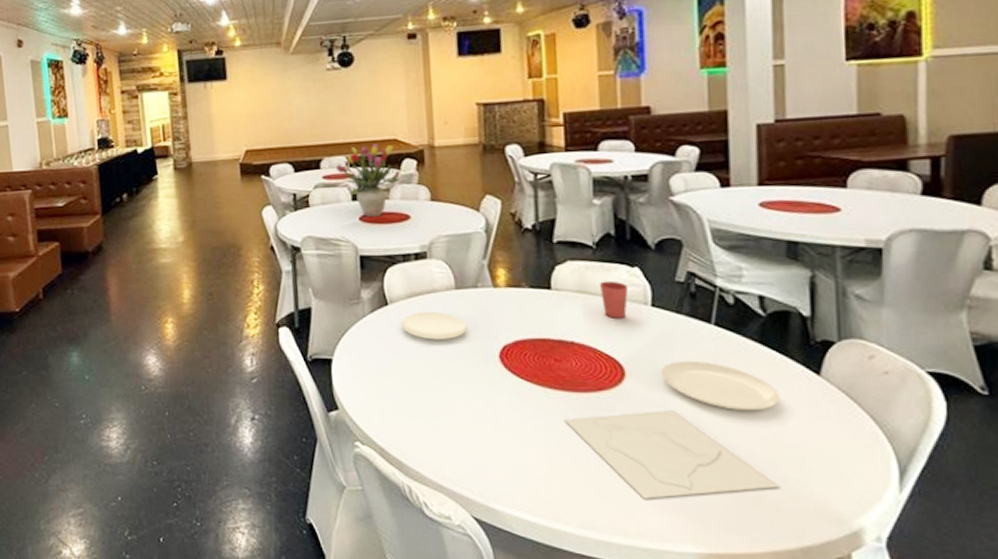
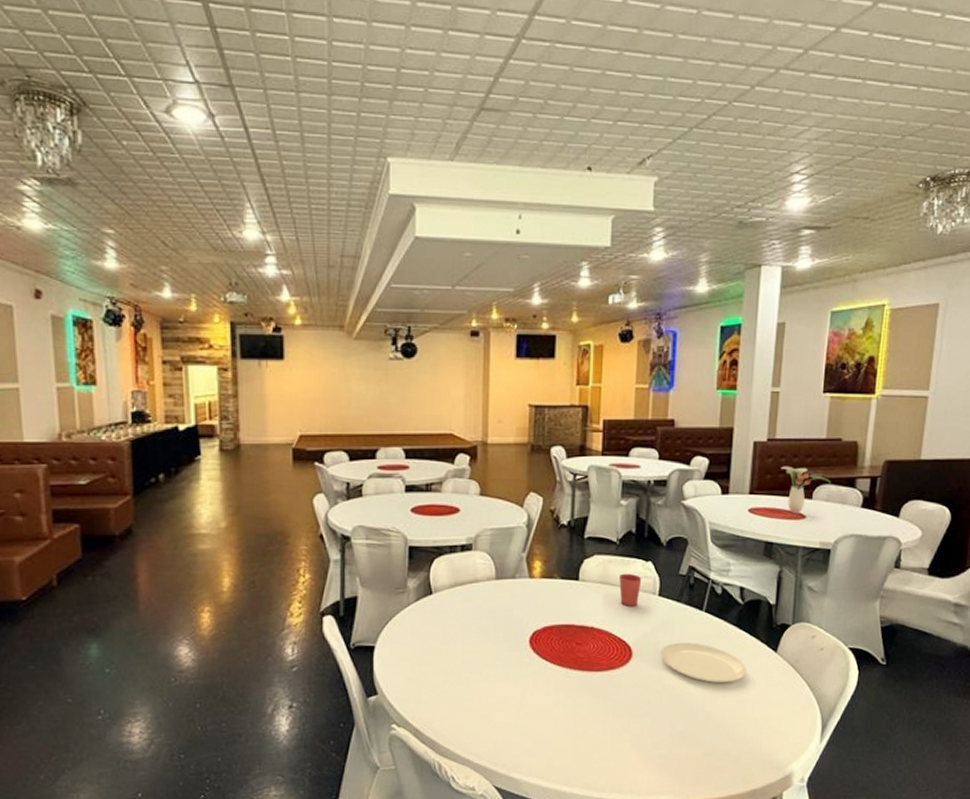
flower arrangement: present [336,143,401,218] -> none [392,437,454,510]
plate: present [401,311,468,340] -> none [443,600,504,627]
napkin: present [564,411,779,499] -> none [579,685,739,761]
flower arrangement: none [797,150,872,207] -> present [781,466,831,514]

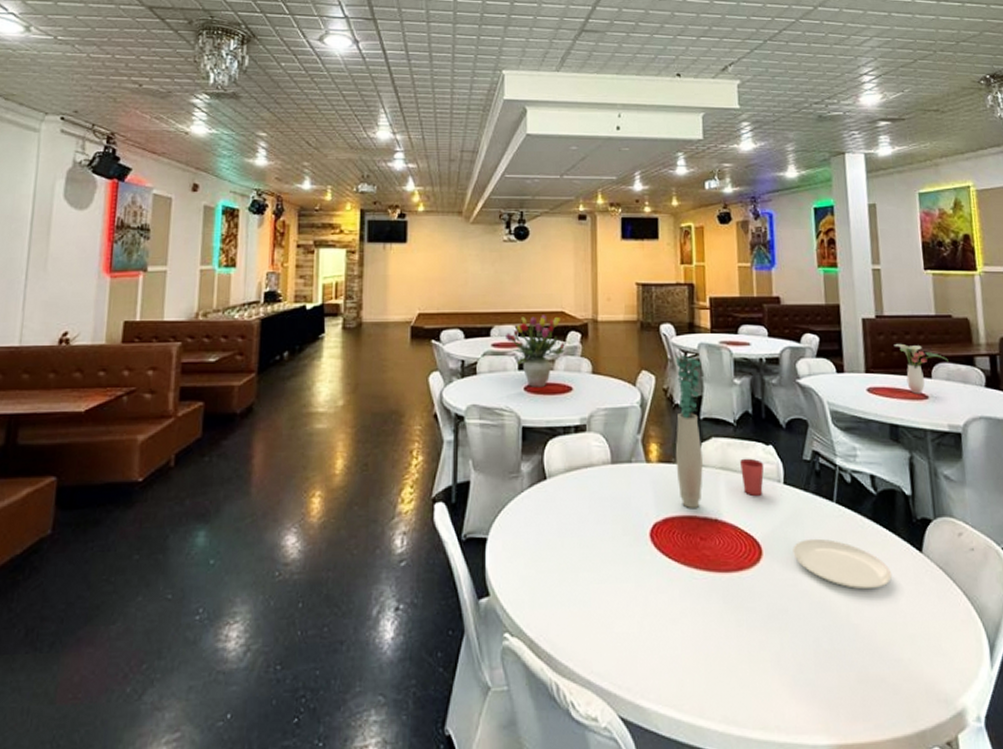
flower arrangement: none [392,437,454,510] -> present [506,315,566,388]
vase: none [558,472,590,619] -> present [675,350,703,509]

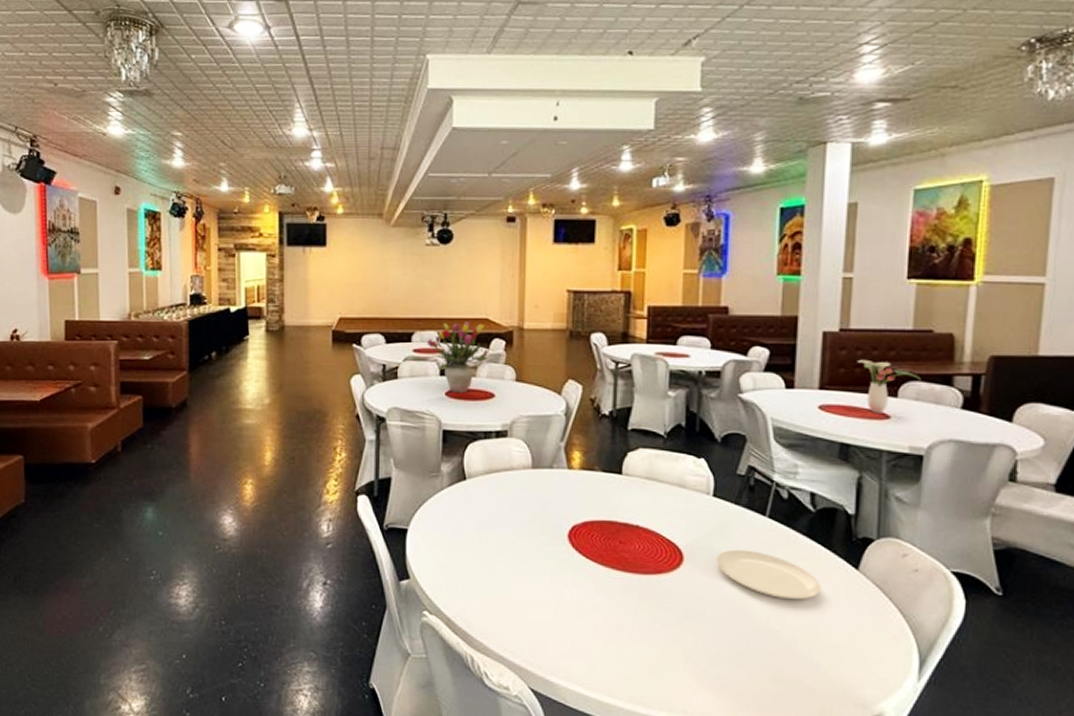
vase: present [675,350,703,509] -> none [599,360,633,515]
cup: present [740,458,764,496] -> none [668,469,694,506]

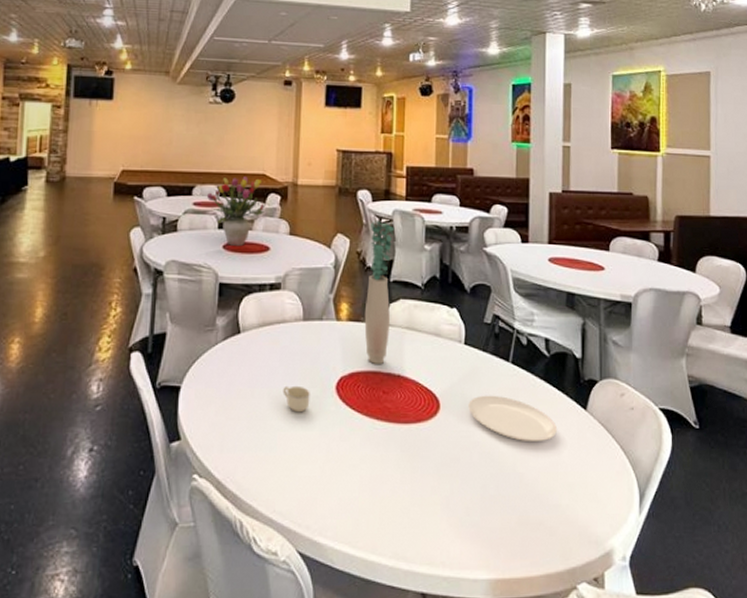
cup: none [511,532,540,559] -> present [283,385,310,413]
vase: none [599,360,633,515] -> present [364,215,395,365]
flower arrangement: present [857,359,921,413] -> none [577,217,626,265]

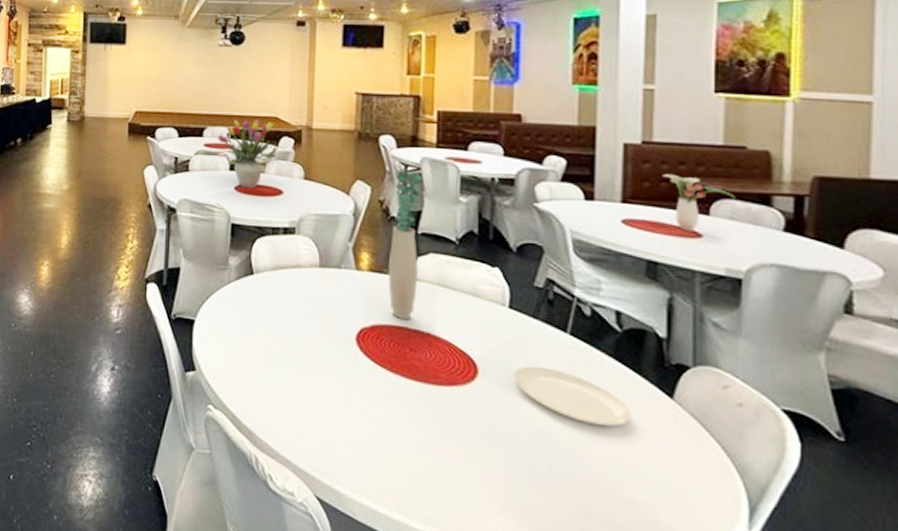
cup: present [283,385,310,413] -> none [298,330,328,360]
flower arrangement: none [577,217,626,265] -> present [662,173,735,231]

